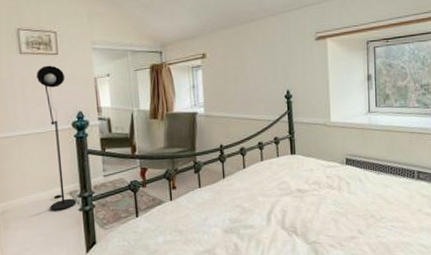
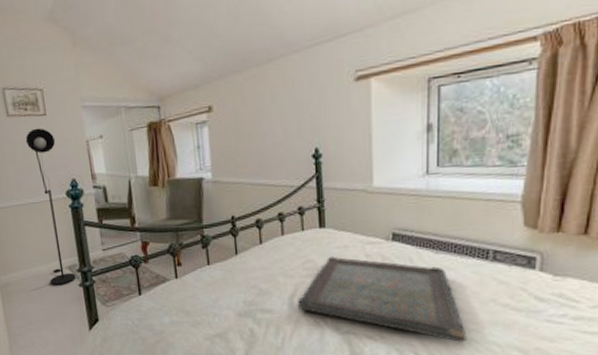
serving tray: none [274,178,403,246] -> present [298,256,467,342]

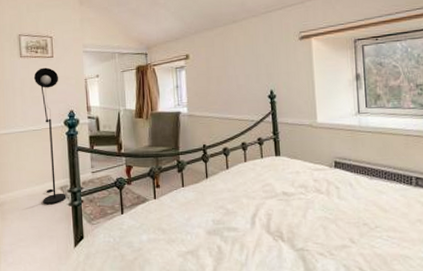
serving tray: present [298,256,467,342] -> none [259,180,402,258]

